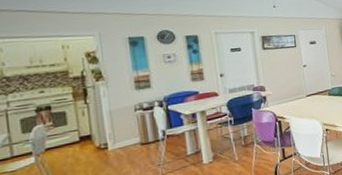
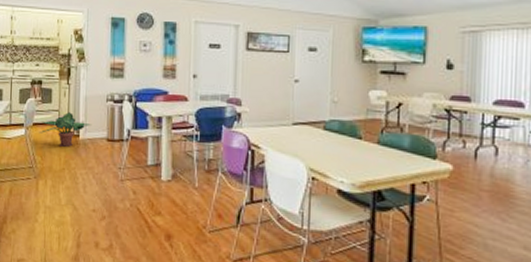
potted plant: none [54,129,121,163] -> present [39,112,92,147]

